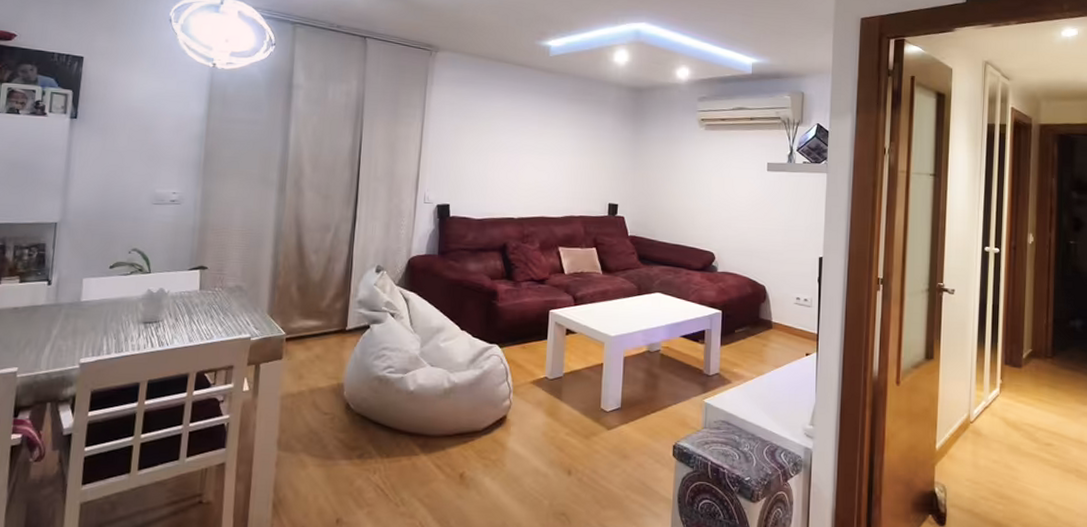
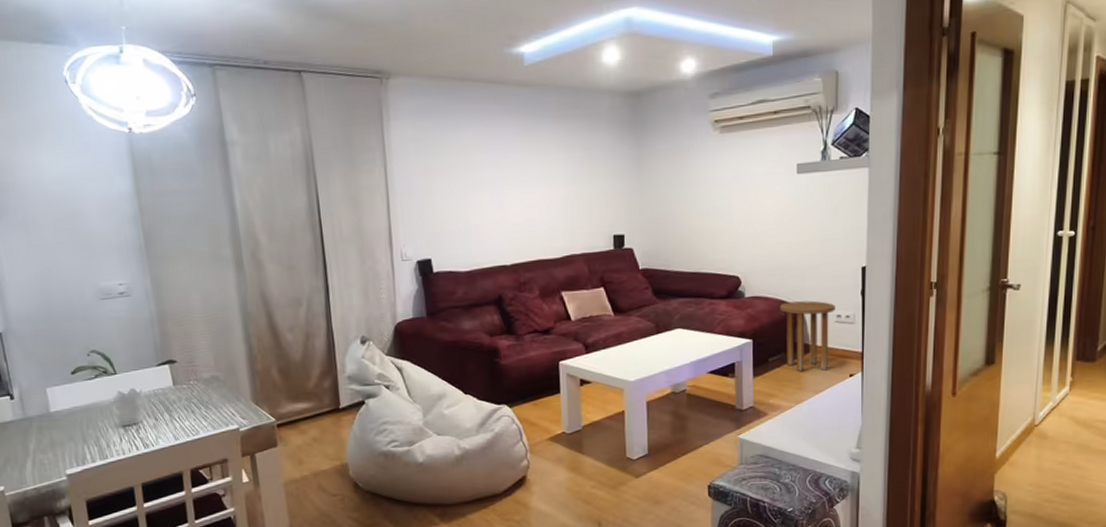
side table: none [747,280,795,347] -> present [779,300,835,372]

